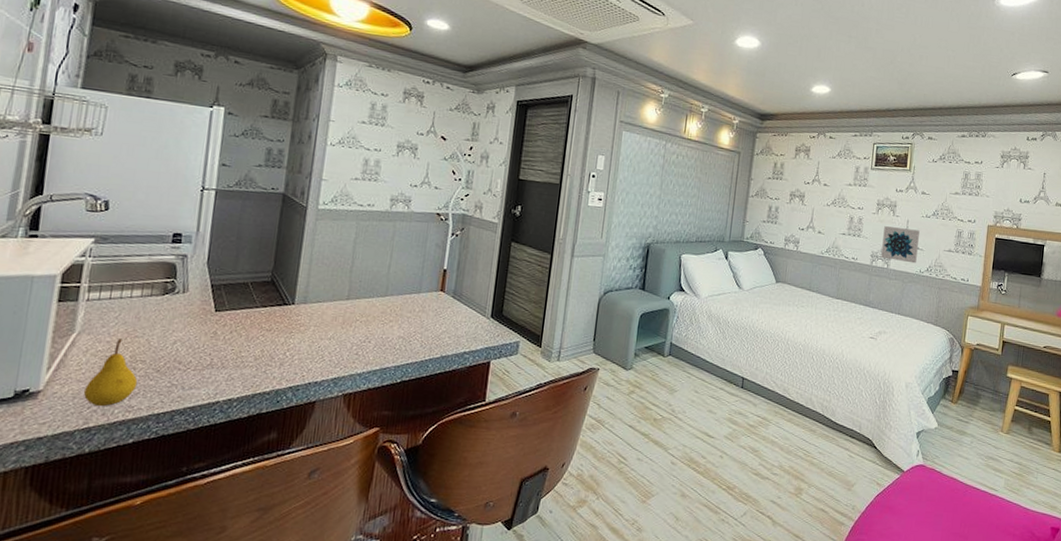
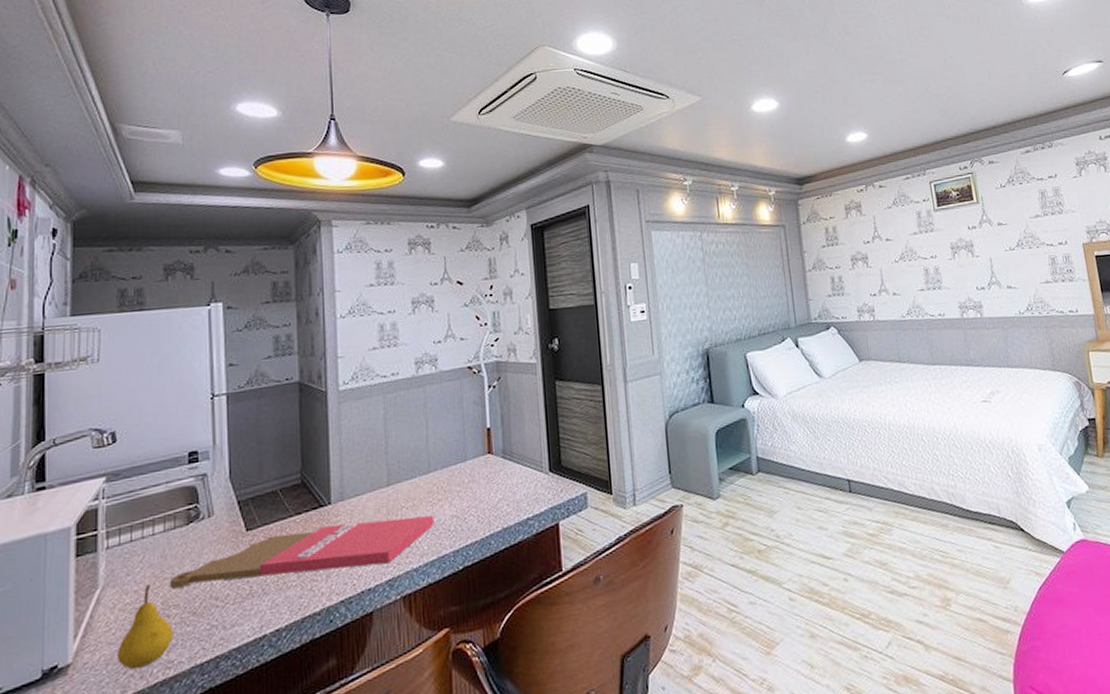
cutting board: none [139,320,383,364] -> present [169,515,434,588]
wall art: present [881,226,920,264] -> none [965,266,1013,307]

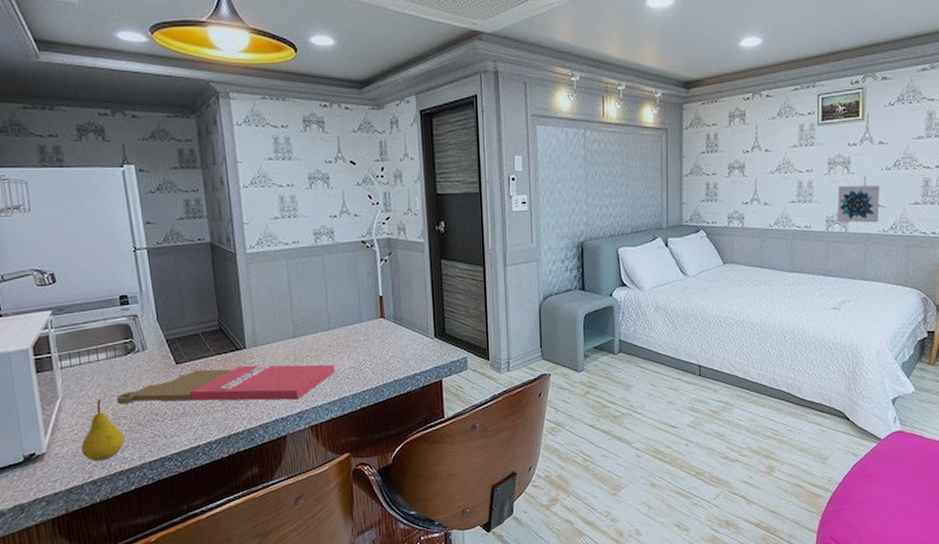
wall art: none [965,266,1013,307] -> present [837,185,879,223]

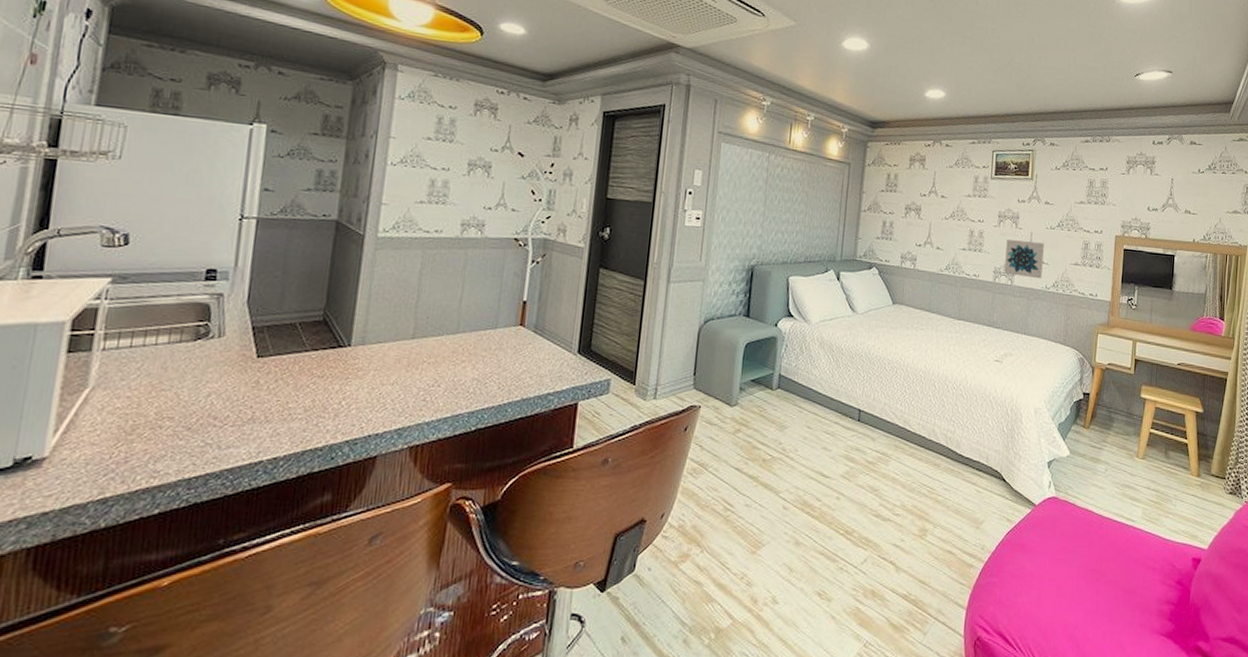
fruit: present [81,399,125,461] -> none [98,393,165,473]
cutting board: present [116,364,335,404] -> none [166,366,455,413]

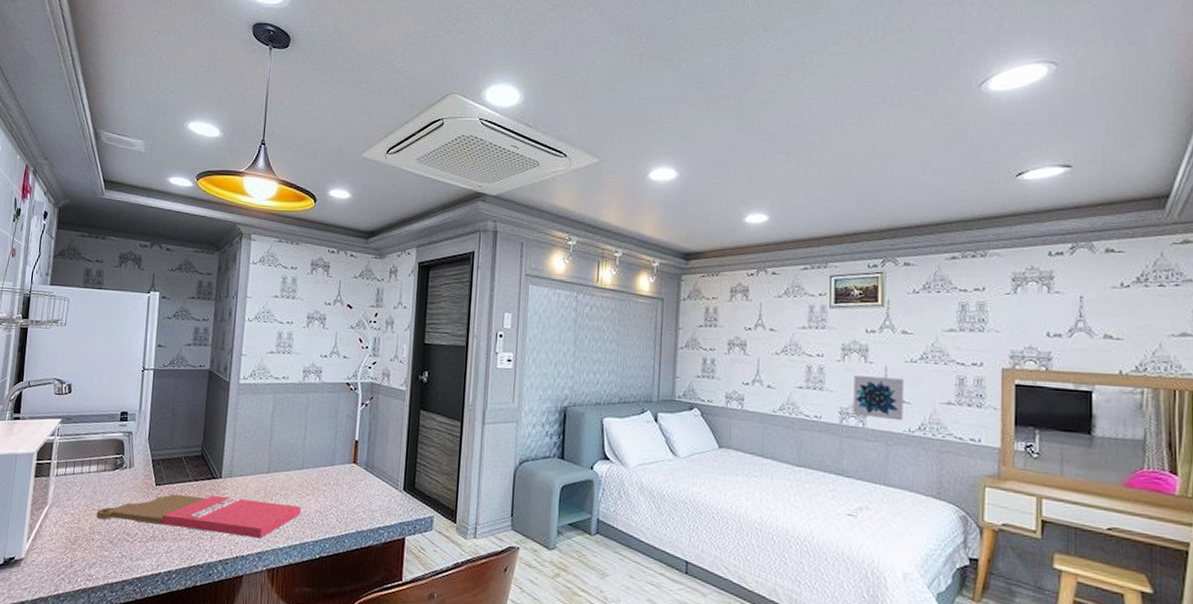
cutting board: none [166,366,455,413] -> present [96,493,301,538]

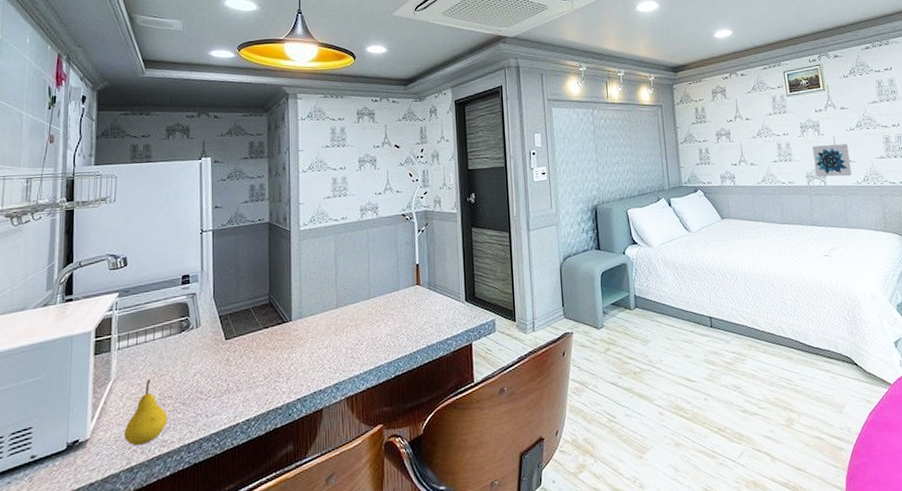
fruit: none [54,511,96,575] -> present [123,379,168,446]
cutting board: present [96,493,301,538] -> none [165,333,373,383]

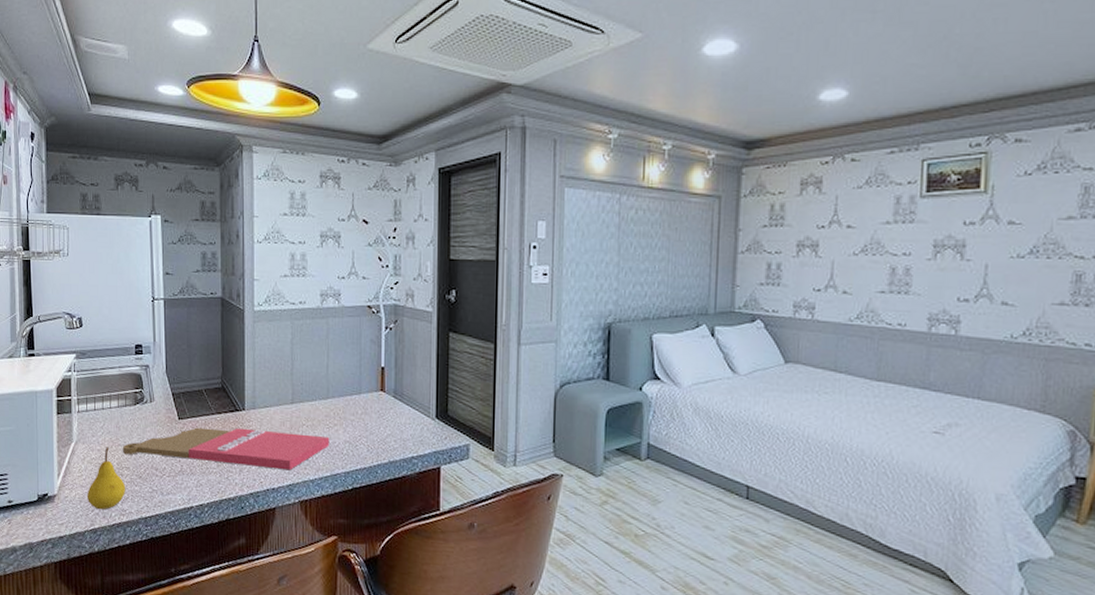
cutting board: none [165,333,373,383] -> present [122,427,330,471]
wall art: present [812,144,852,177] -> none [944,276,1007,326]

